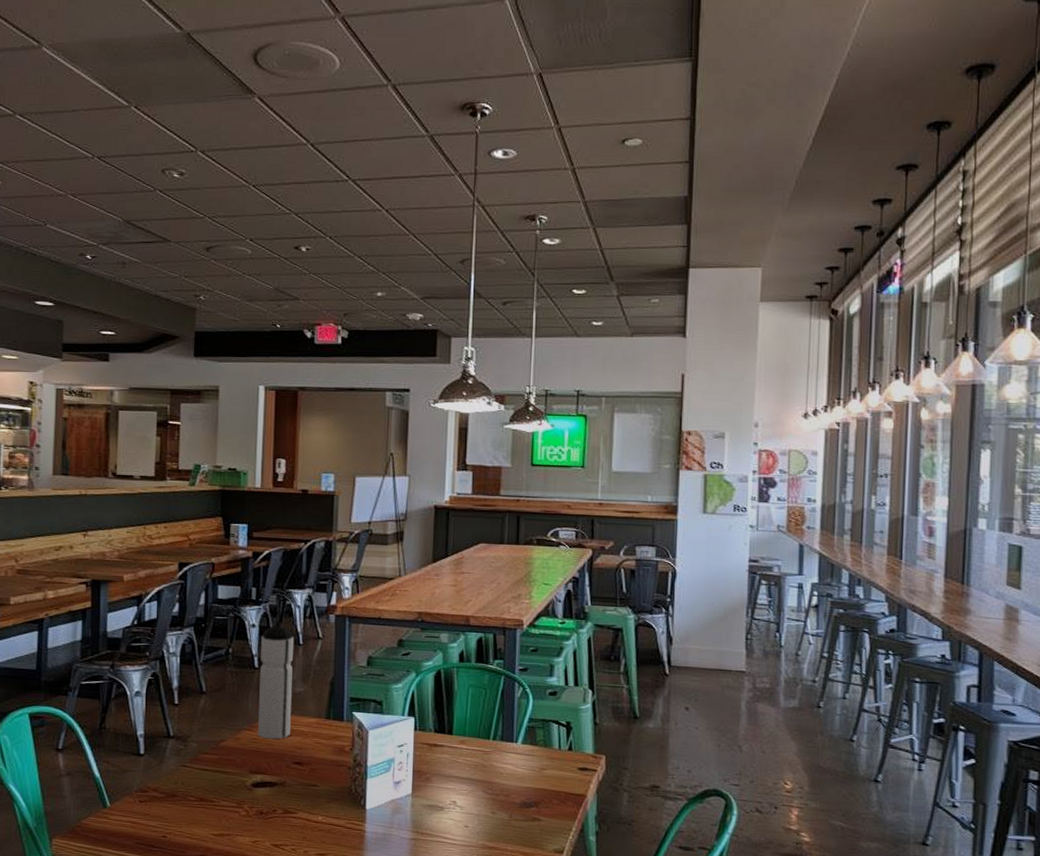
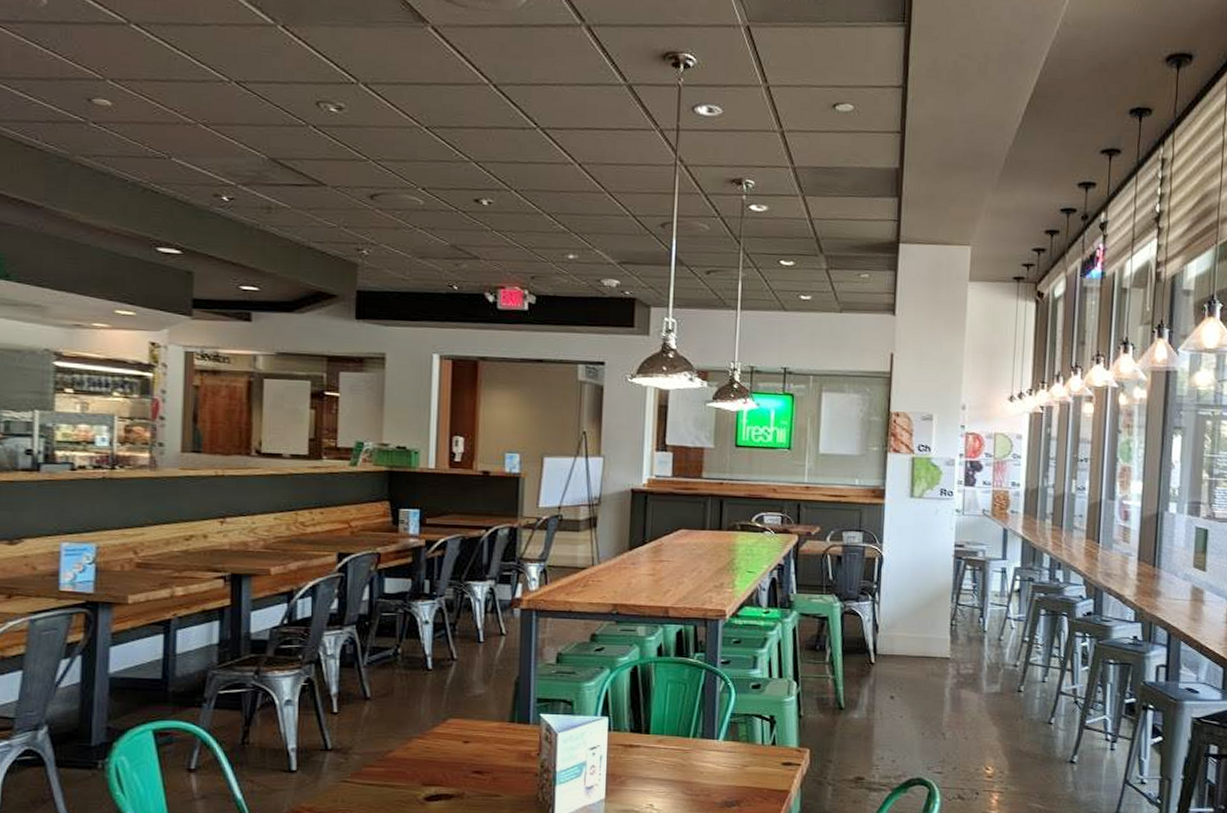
water bottle: present [258,621,294,740] -> none [432,617,473,748]

